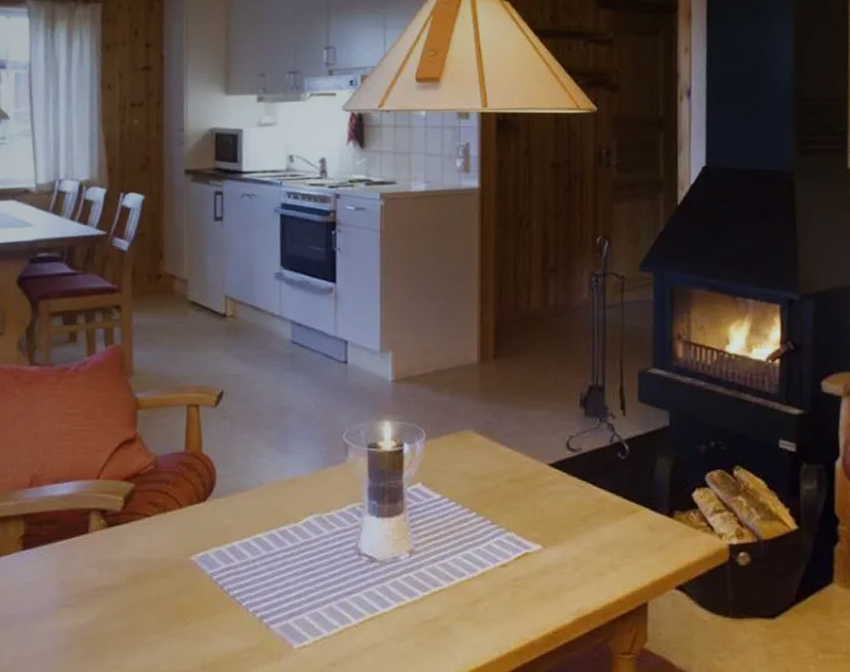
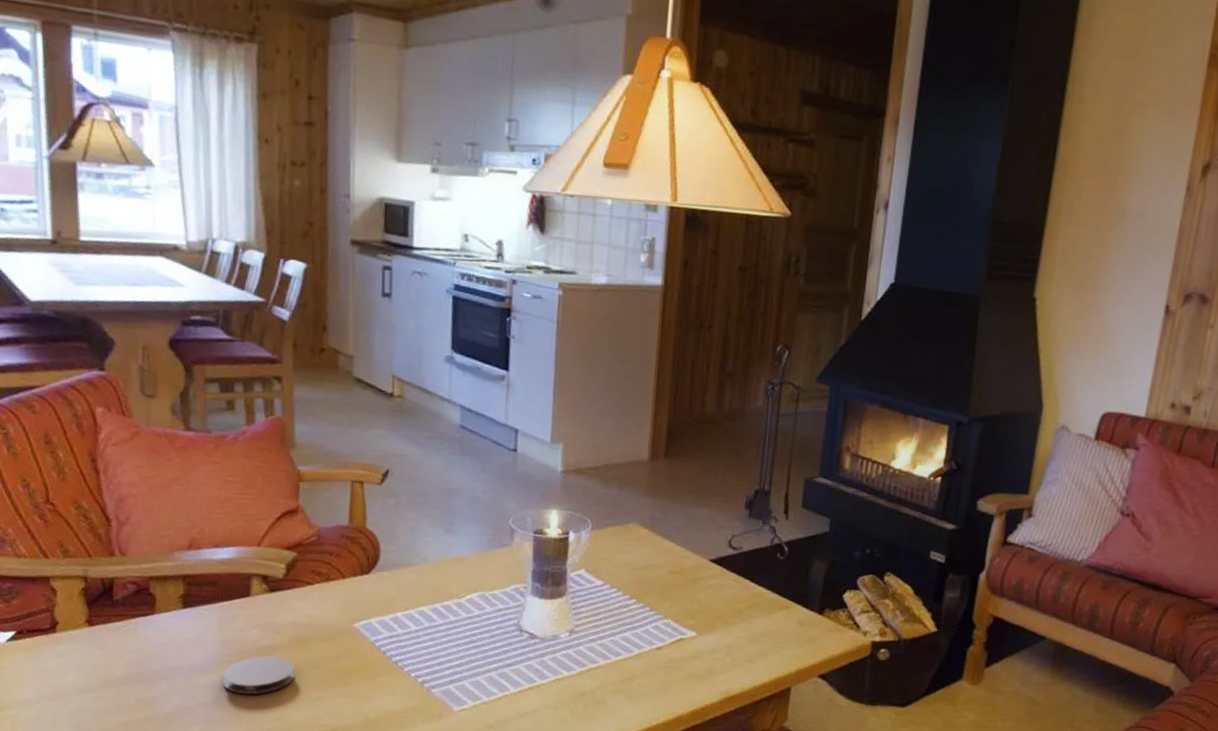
coaster: none [60,597,132,642] -> present [223,656,295,695]

